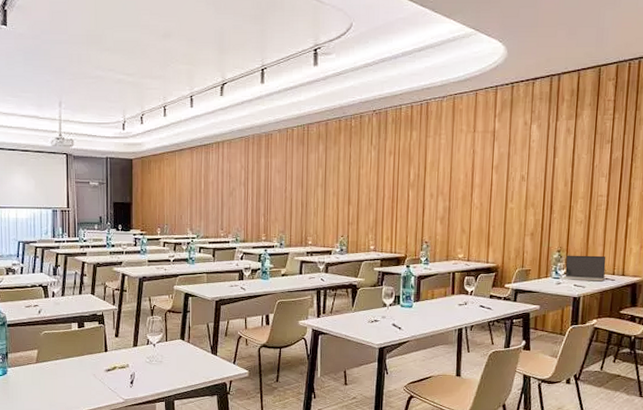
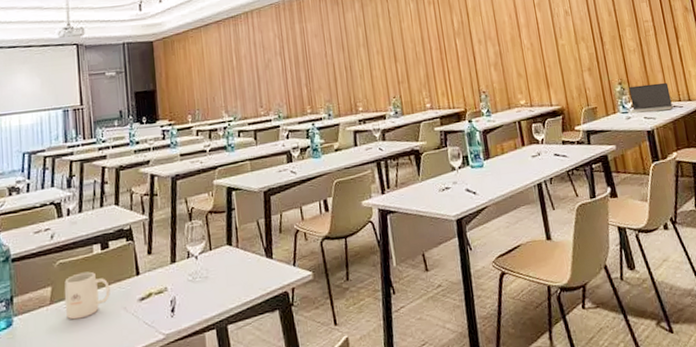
mug: none [47,343,83,377] -> present [64,271,110,320]

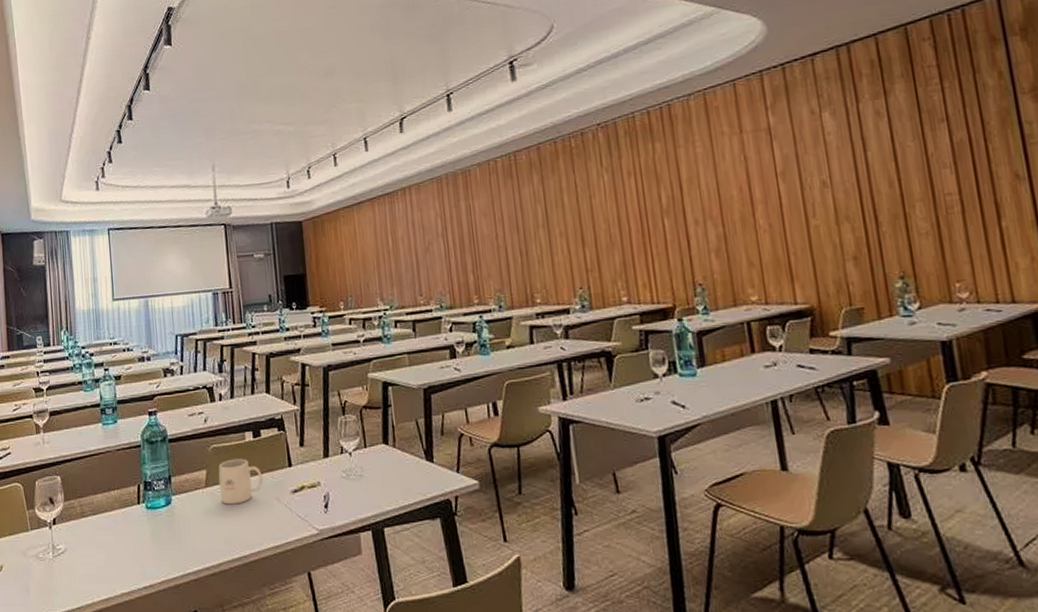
laptop: present [628,82,673,114] -> none [915,277,985,318]

